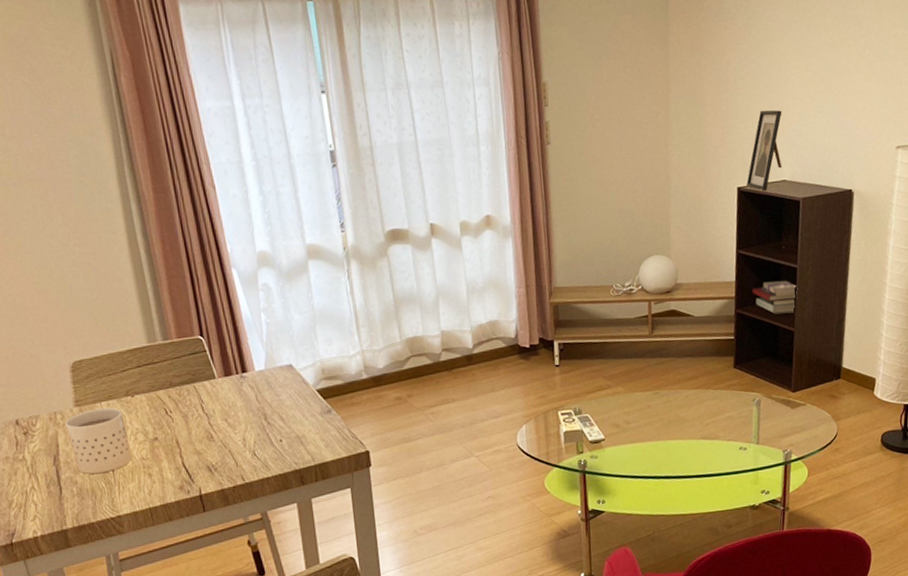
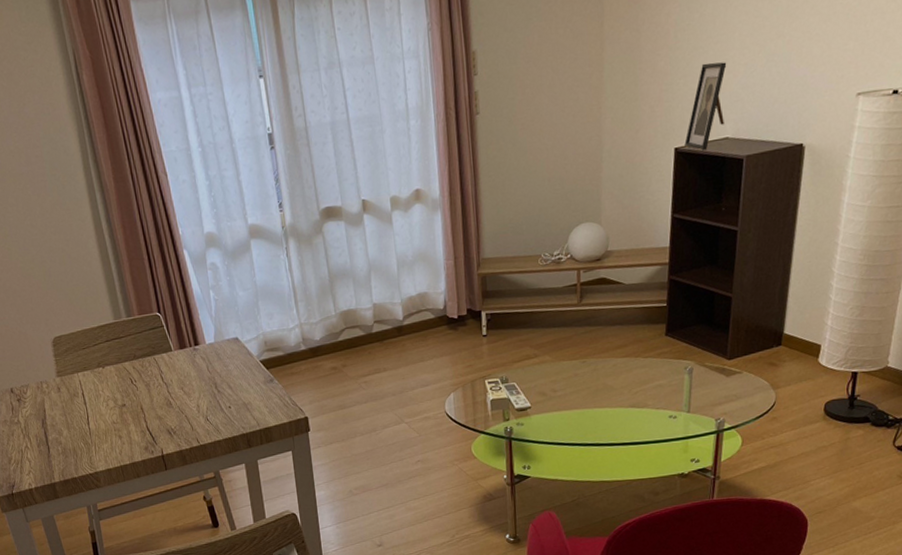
mug: present [64,407,132,475] -> none [49,377,105,436]
books: present [752,280,798,315] -> none [687,243,738,280]

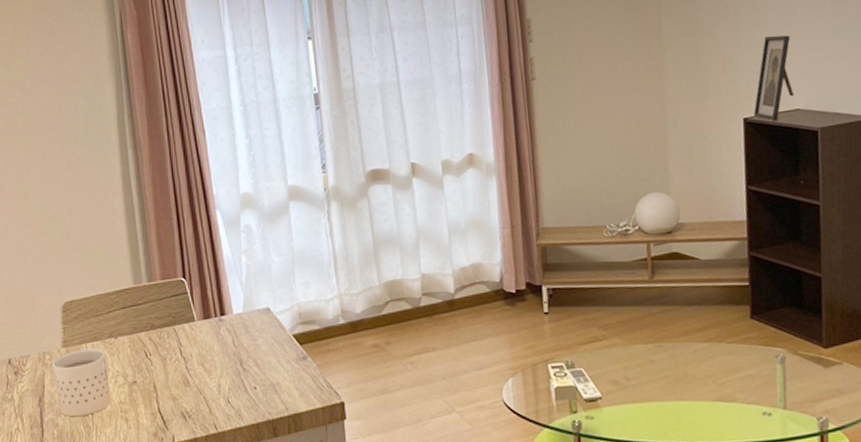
mug: none [49,377,105,436] -> present [52,349,111,417]

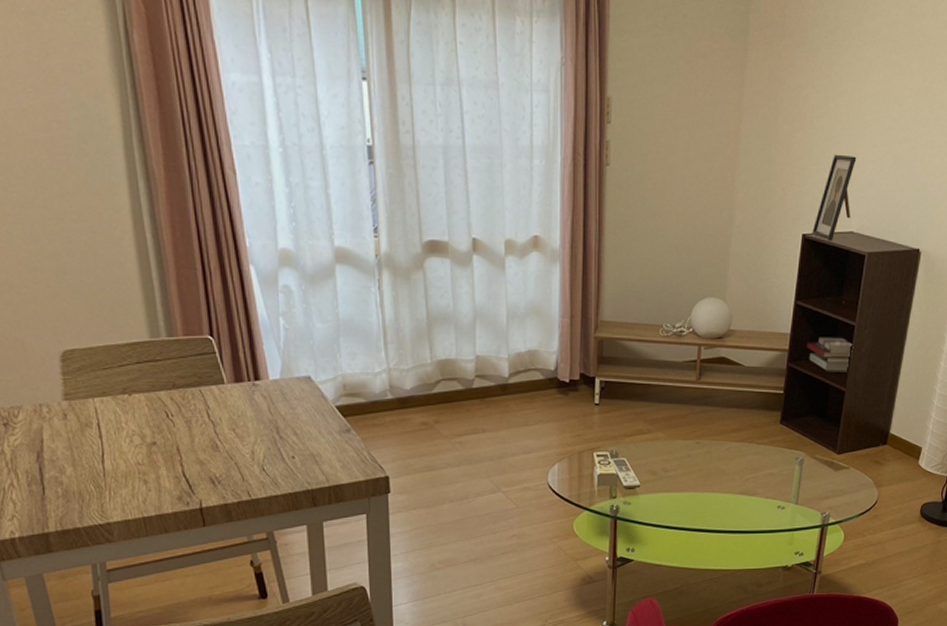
mug: present [52,349,111,417] -> none [51,405,126,476]
books: none [767,219,823,258] -> present [807,337,854,372]

